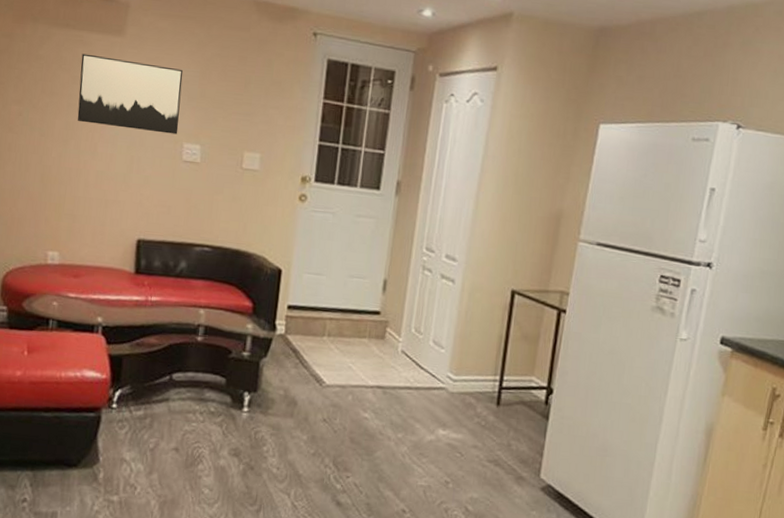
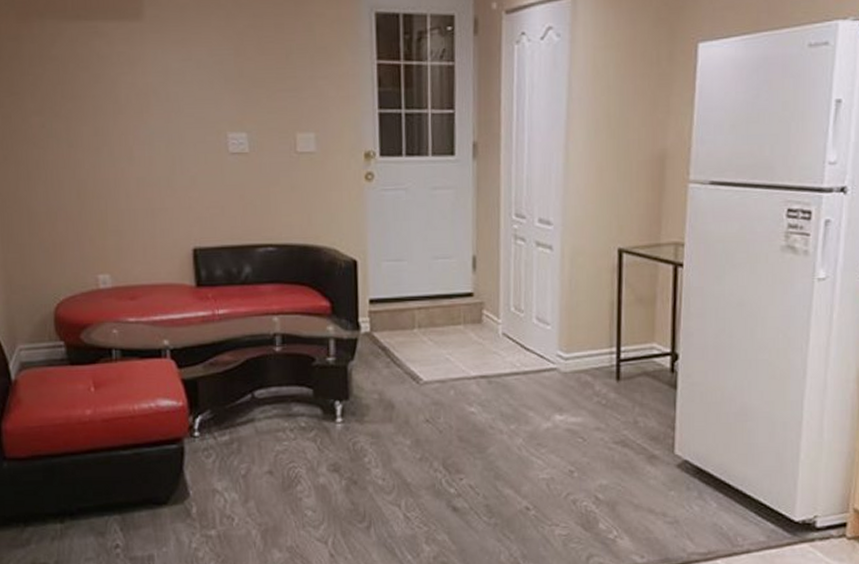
wall art: present [77,53,183,135] -> none [99,46,220,126]

